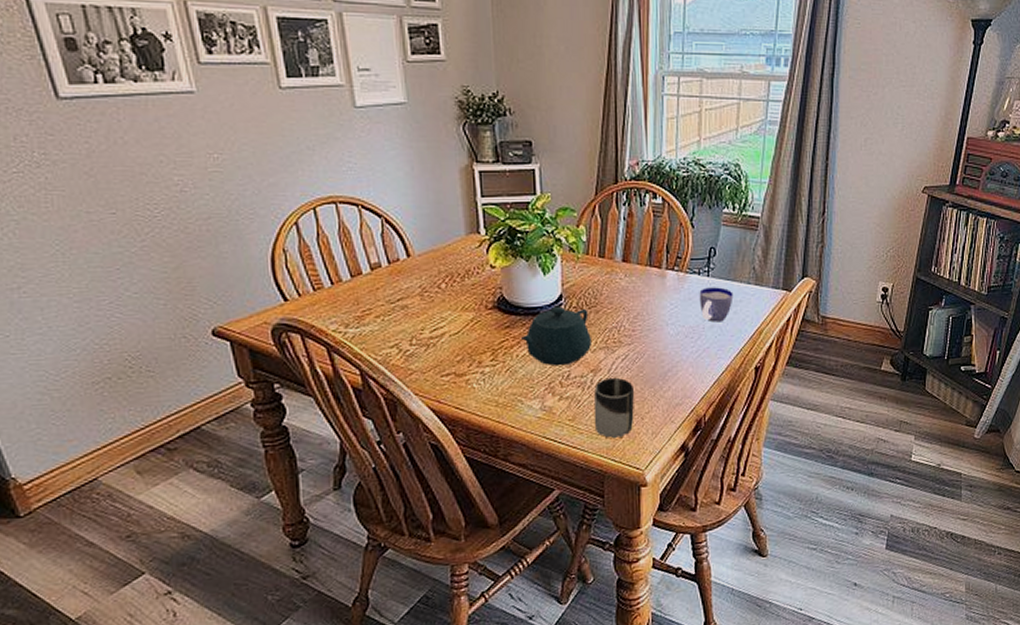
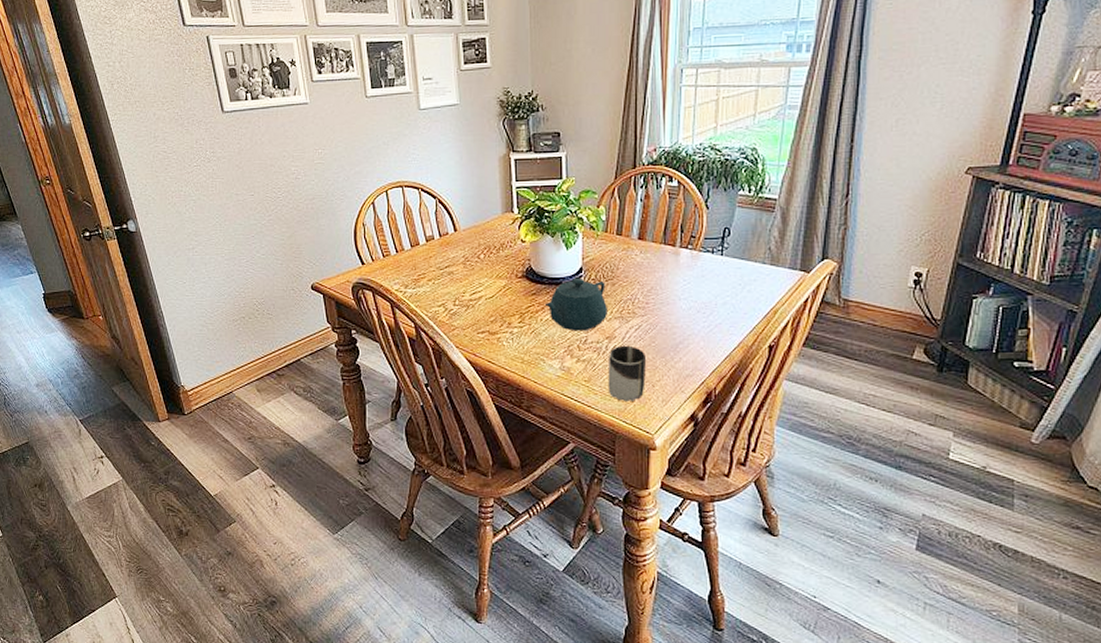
cup: present [699,287,734,322] -> none [712,266,748,300]

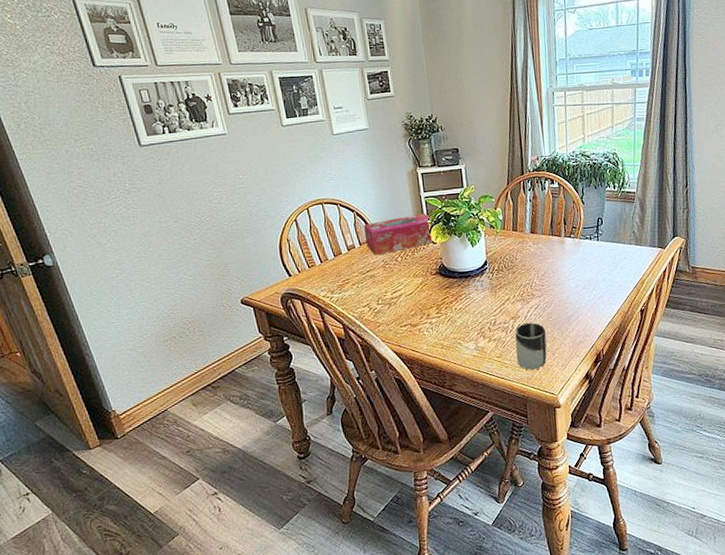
tissue box: none [445,206,521,249] -> present [363,213,433,255]
teapot: present [544,277,607,332] -> none [457,269,511,316]

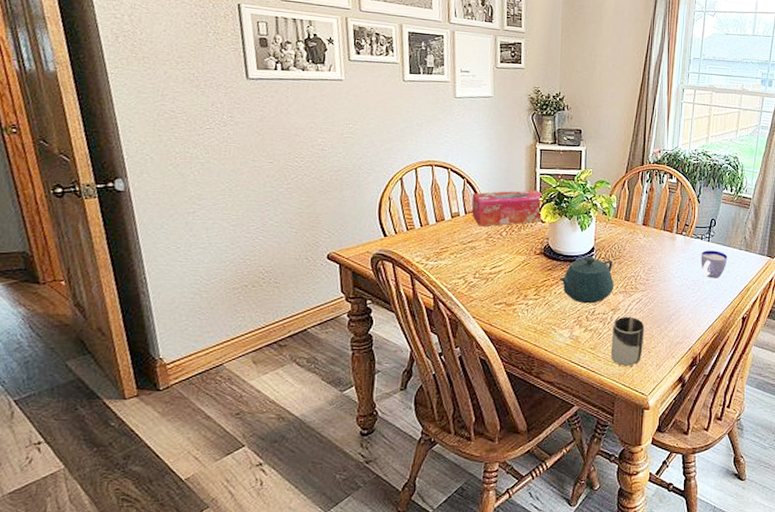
teapot: none [457,269,511,316] -> present [558,256,614,304]
cup: none [592,248,619,276] -> present [701,250,728,279]

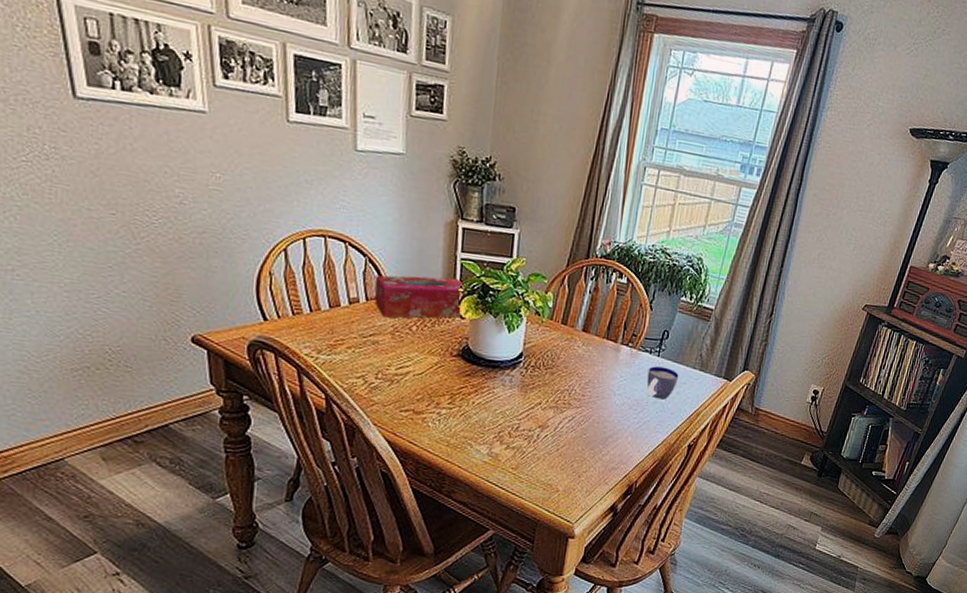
teapot: present [558,256,614,304] -> none [478,362,545,419]
cup: present [610,316,645,367] -> none [534,435,576,492]

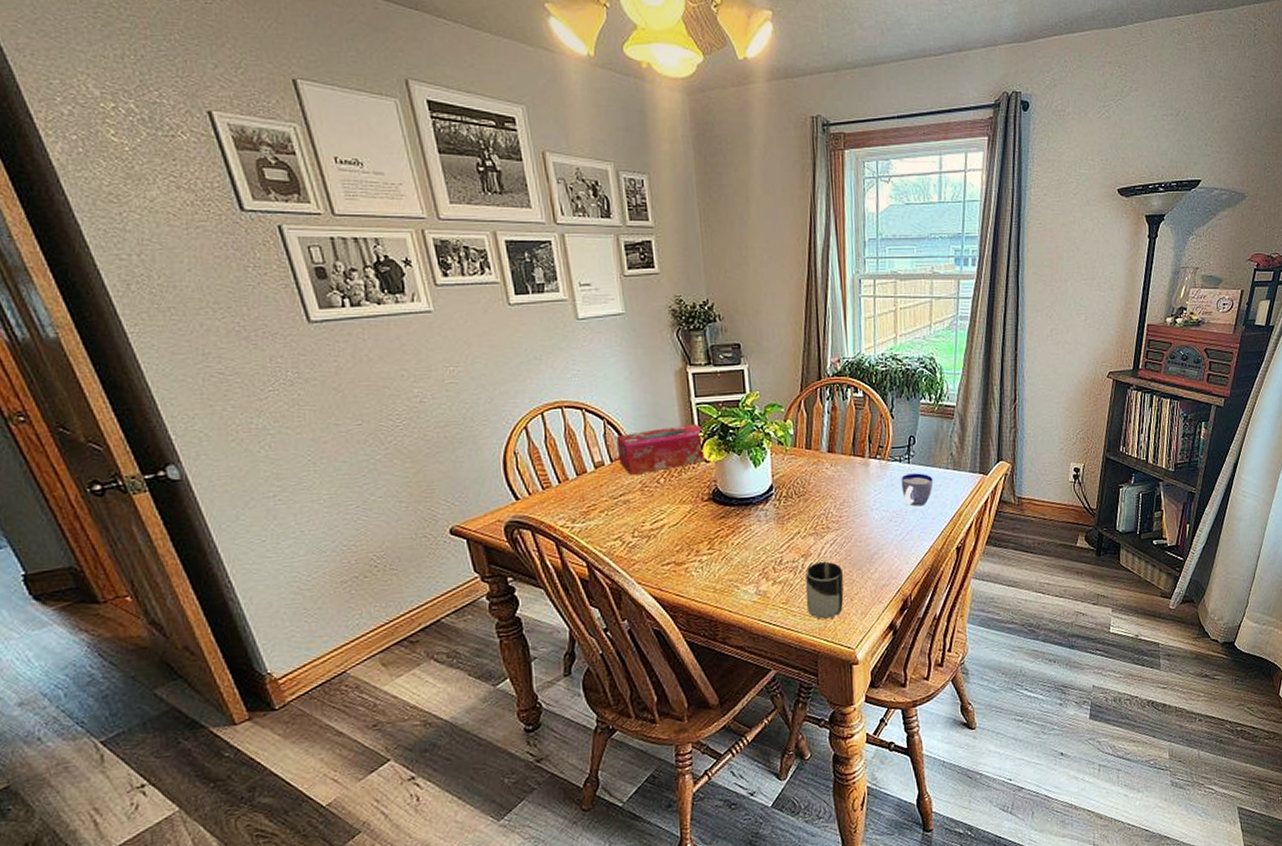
cup: none [534,435,576,492] -> present [805,561,844,620]

